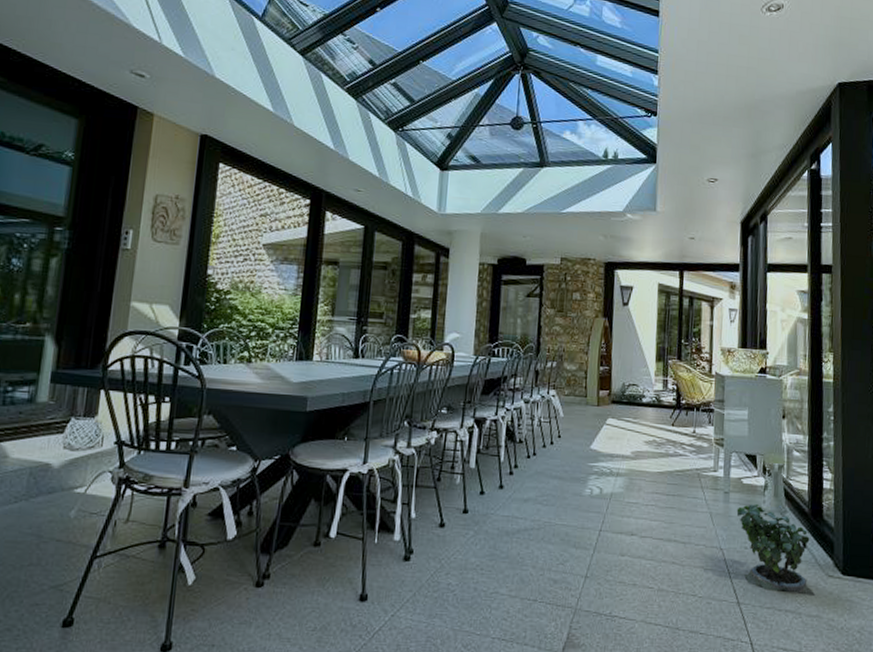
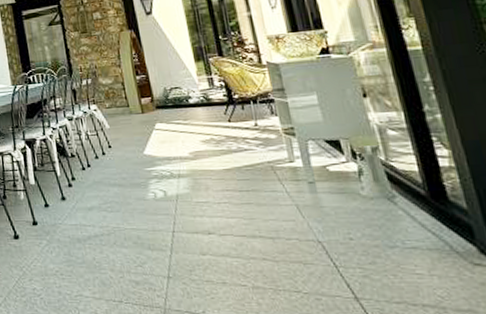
potted plant: present [736,504,816,597] -> none [328,191,462,289]

